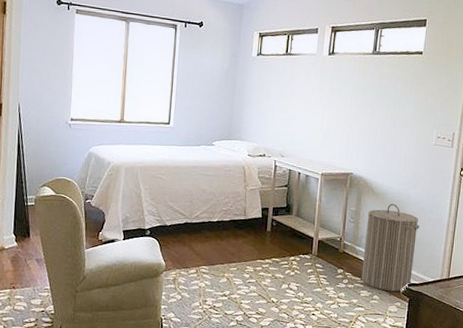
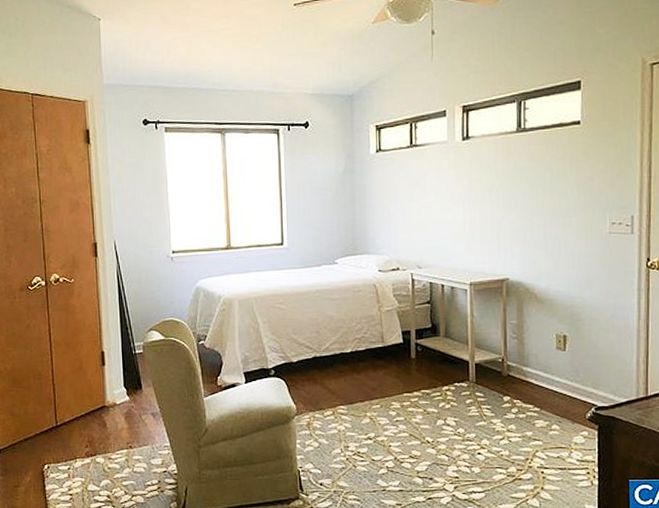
laundry hamper: present [361,203,420,292] -> none [533,310,601,419]

